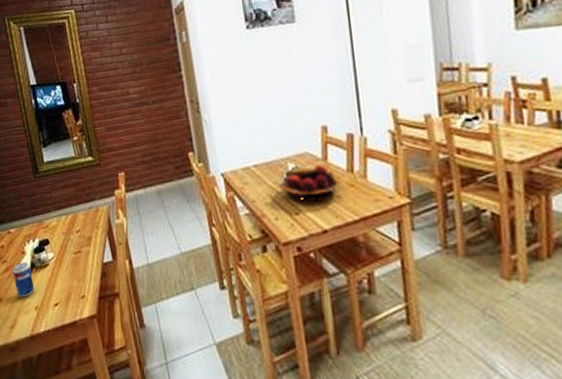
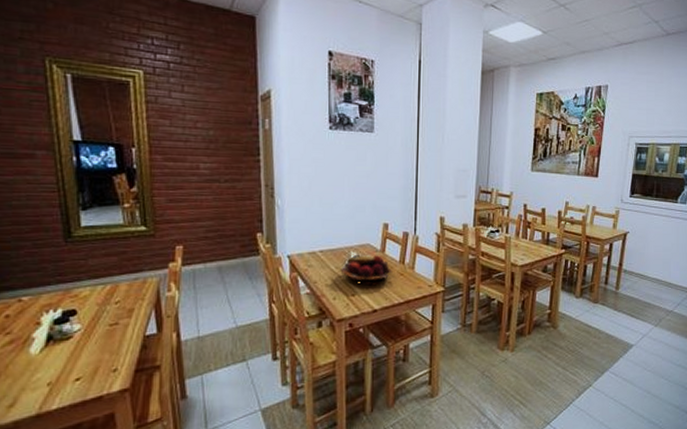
beverage can: present [13,262,35,298] -> none [19,334,50,373]

